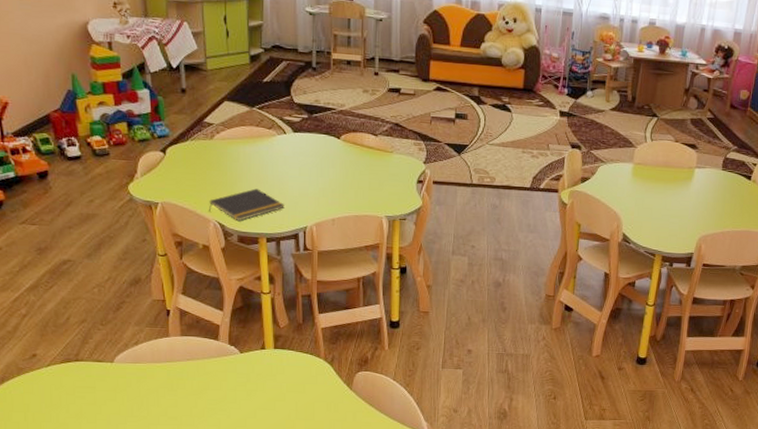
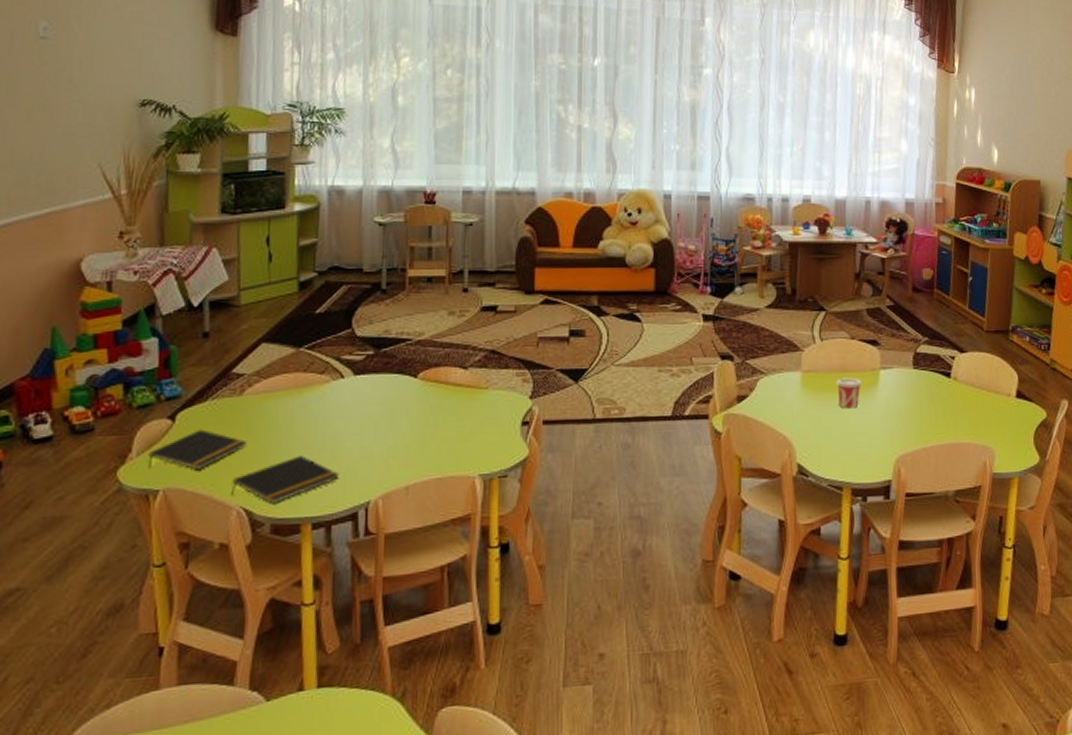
notepad: none [149,162,218,192] -> present [148,429,247,471]
cup: none [659,171,680,196] -> present [835,377,863,409]

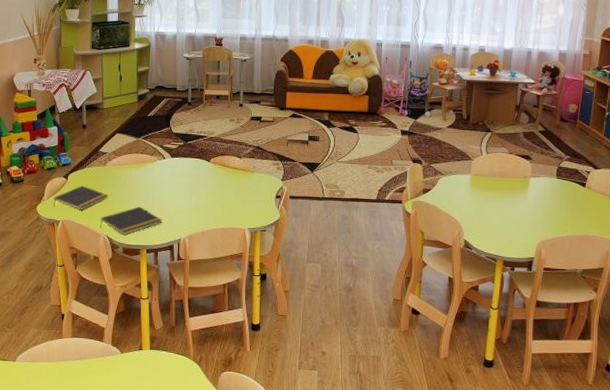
cup: present [835,377,863,409] -> none [496,181,517,204]

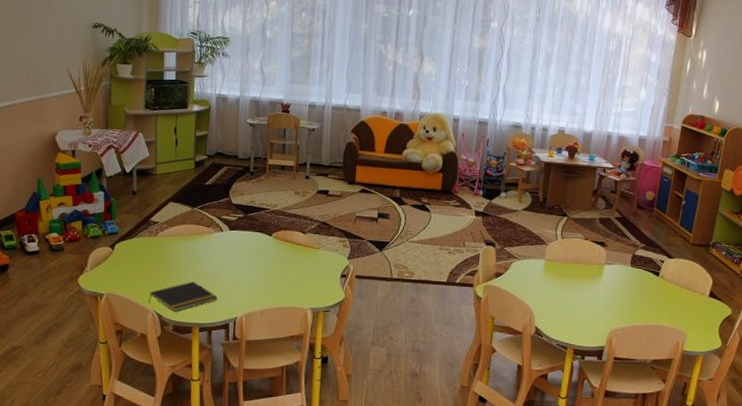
notepad: present [53,185,109,211] -> none [97,256,159,284]

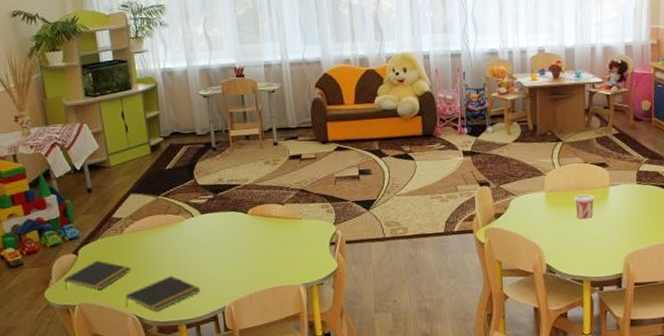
notepad: none [97,256,159,284] -> present [64,260,131,290]
cup: none [570,267,590,291] -> present [573,194,596,219]

